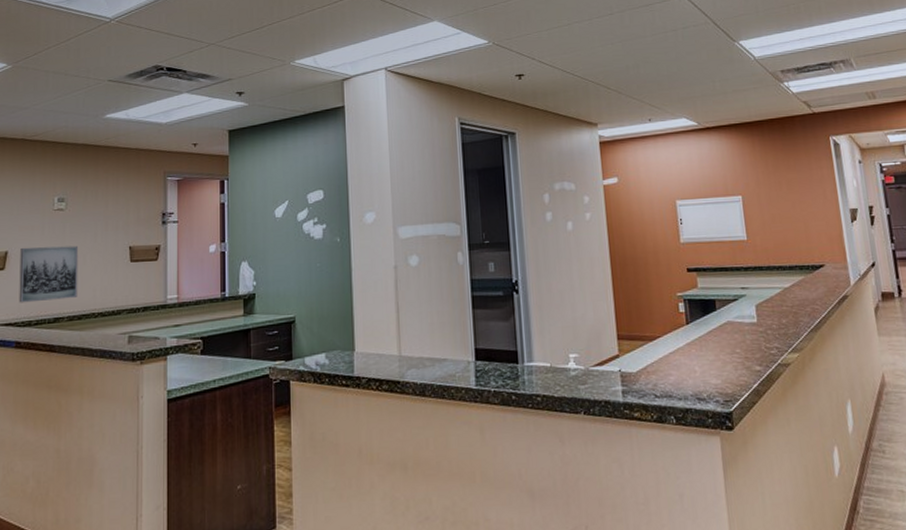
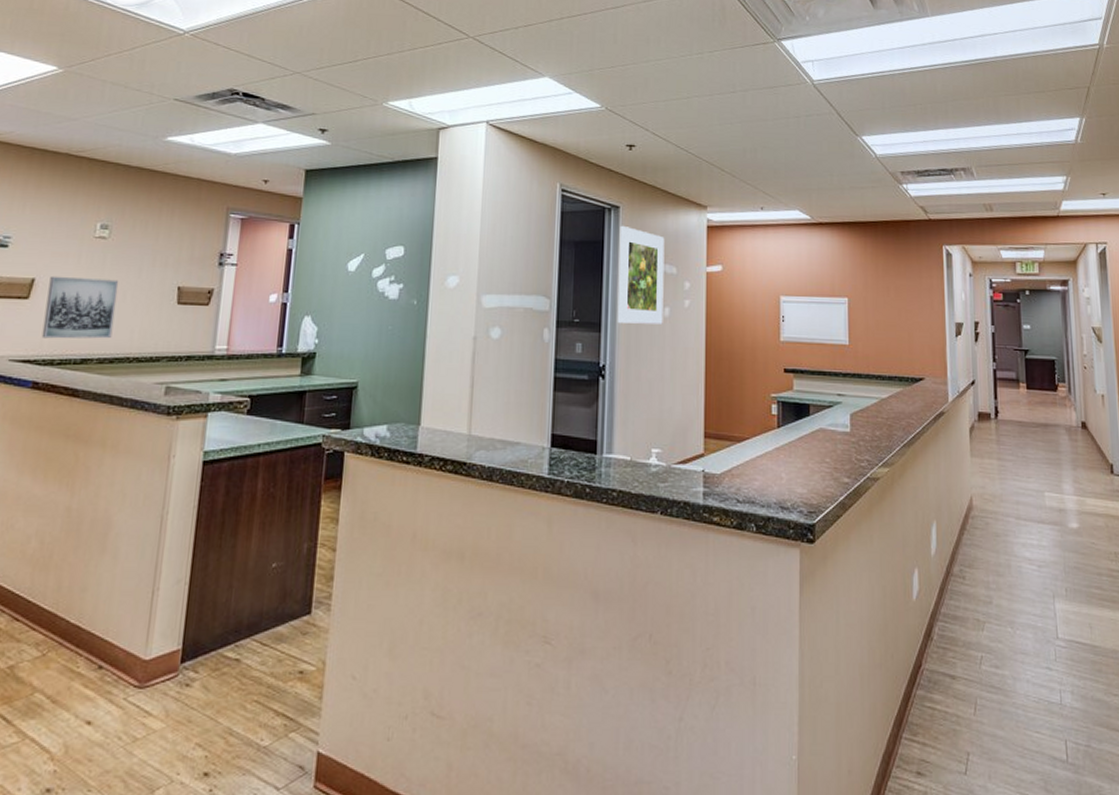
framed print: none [518,150,567,240] -> present [617,225,665,324]

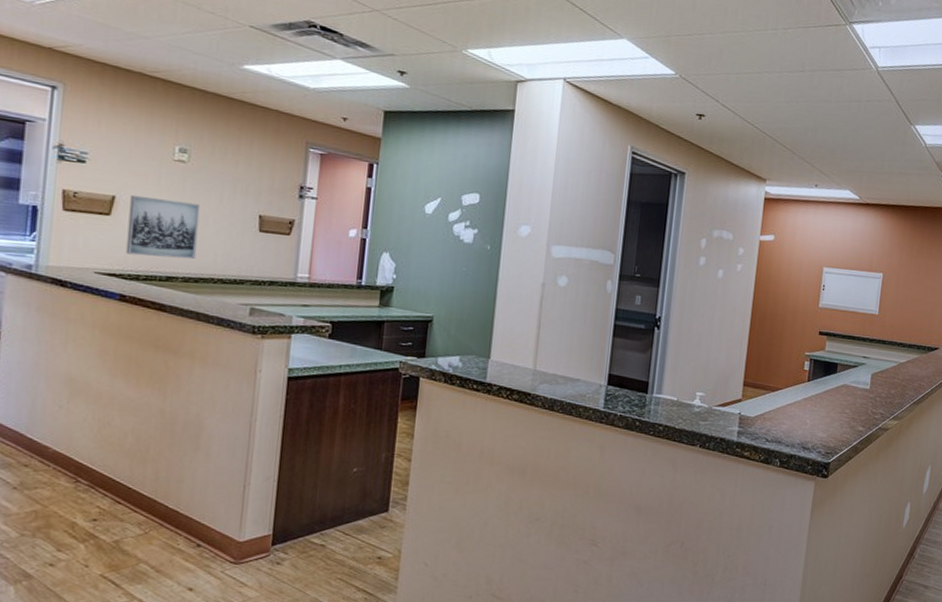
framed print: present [617,225,665,324] -> none [674,190,725,285]

